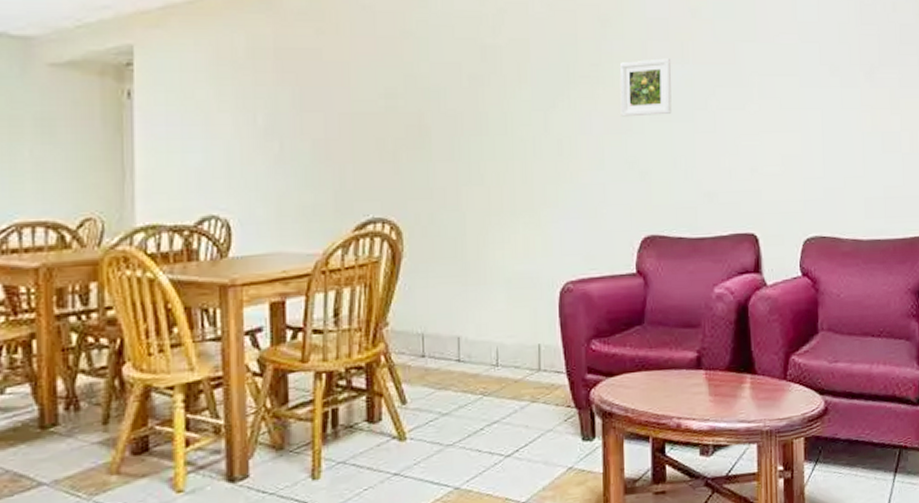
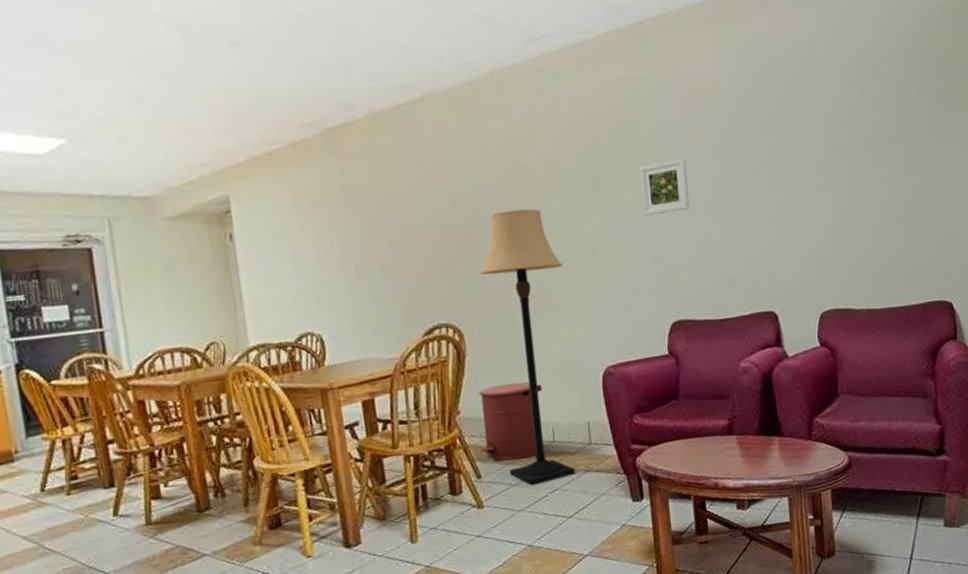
trash can: none [408,293,489,384] -> present [478,382,543,460]
lamp: none [427,96,525,416] -> present [479,208,576,485]

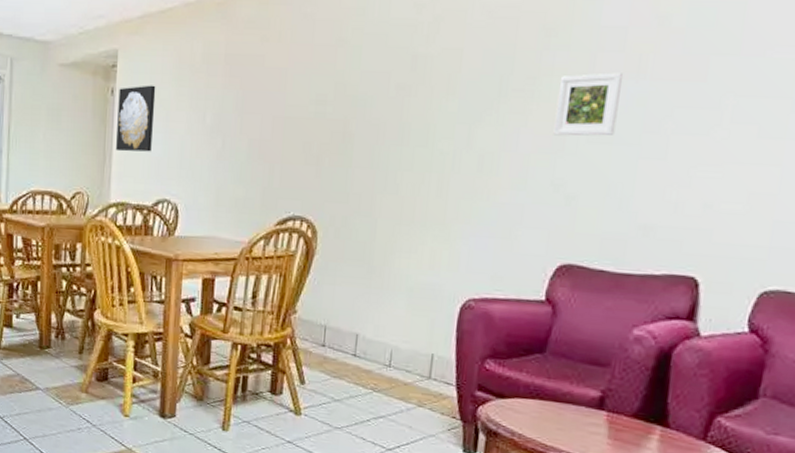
wall art: none [237,224,284,295] -> present [116,85,156,152]
trash can: present [478,382,543,460] -> none [309,292,390,376]
lamp: present [479,208,576,485] -> none [335,105,443,406]

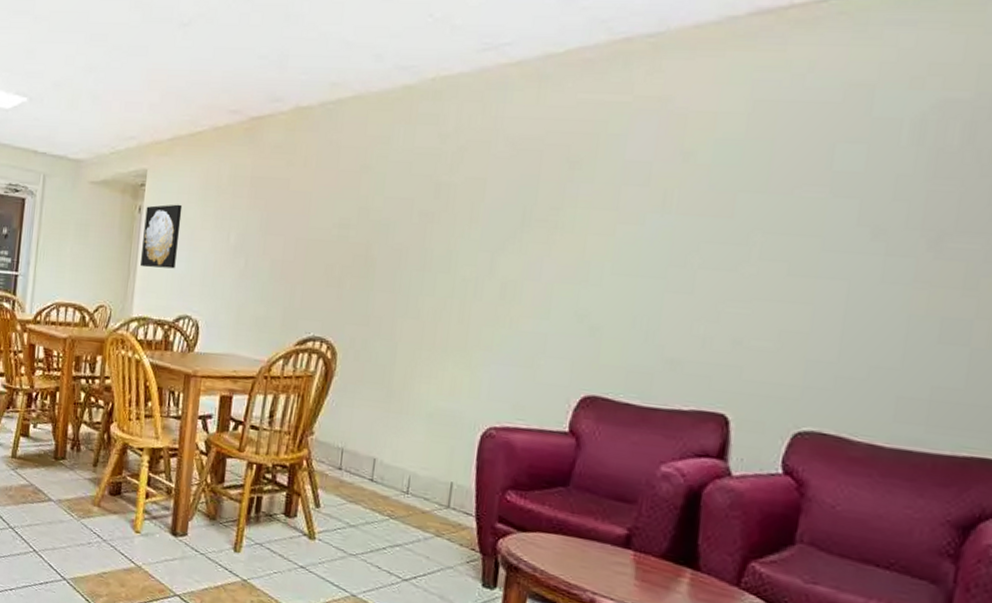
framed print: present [553,72,624,136] -> none [577,206,649,269]

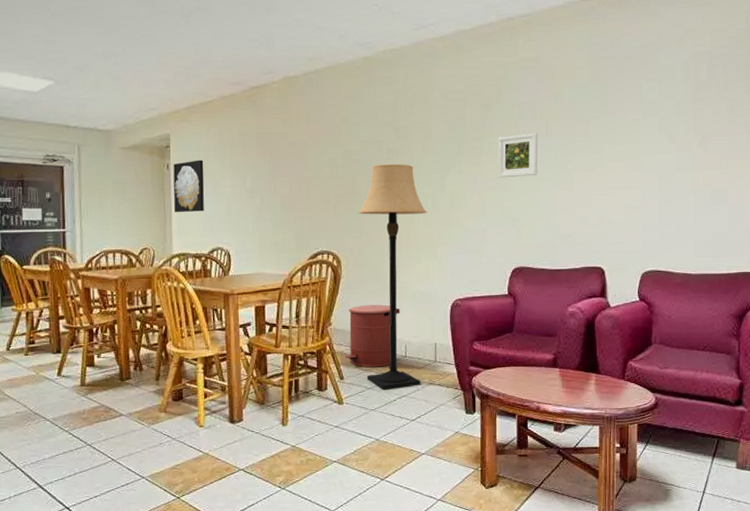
trash can: none [325,414,408,501] -> present [345,304,400,368]
lamp: none [351,231,465,535] -> present [358,164,427,390]
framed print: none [577,206,649,269] -> present [498,133,538,178]

